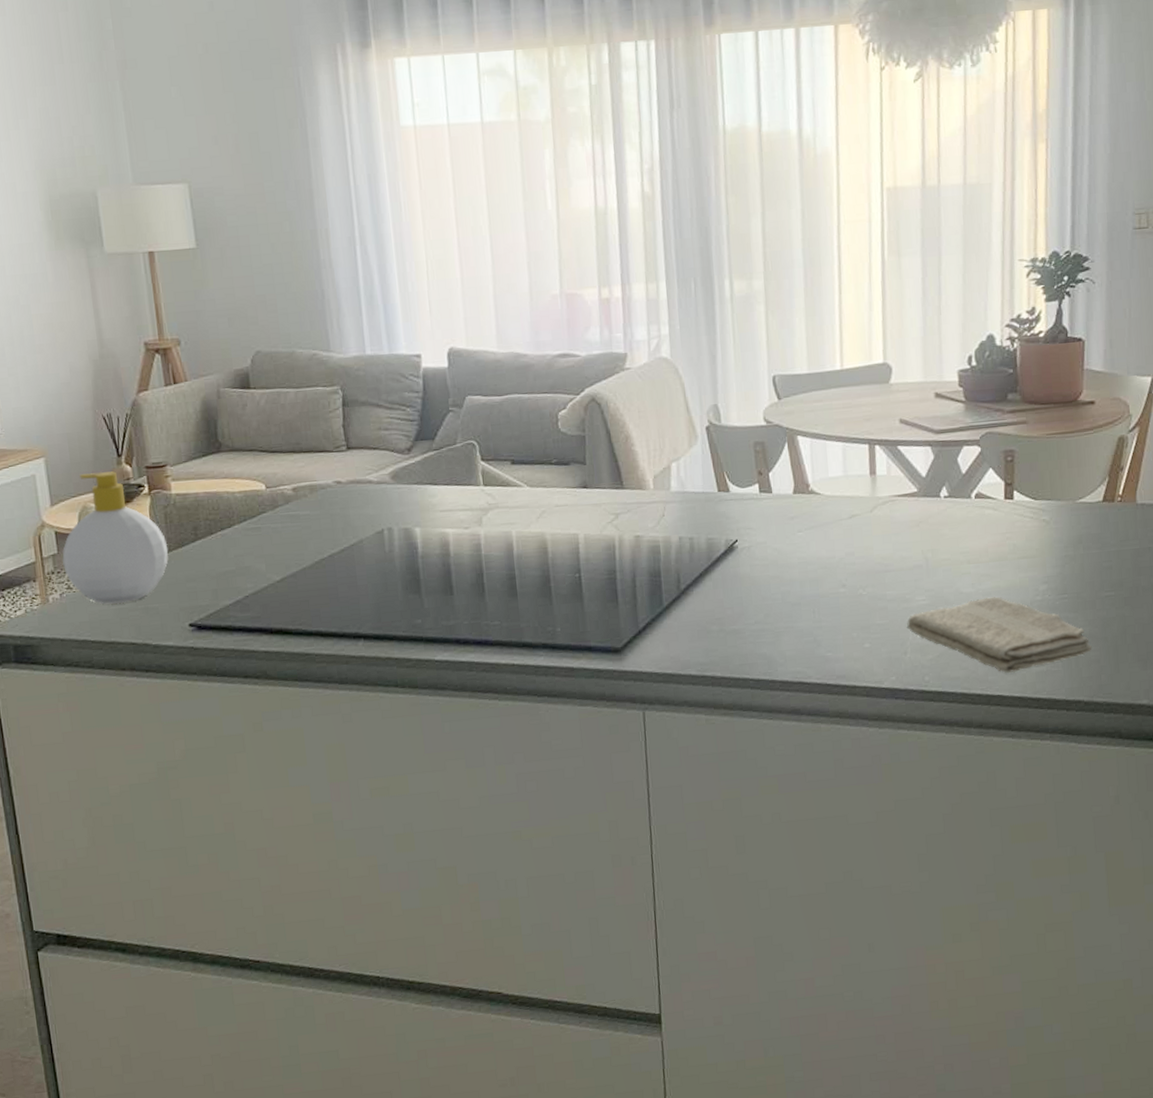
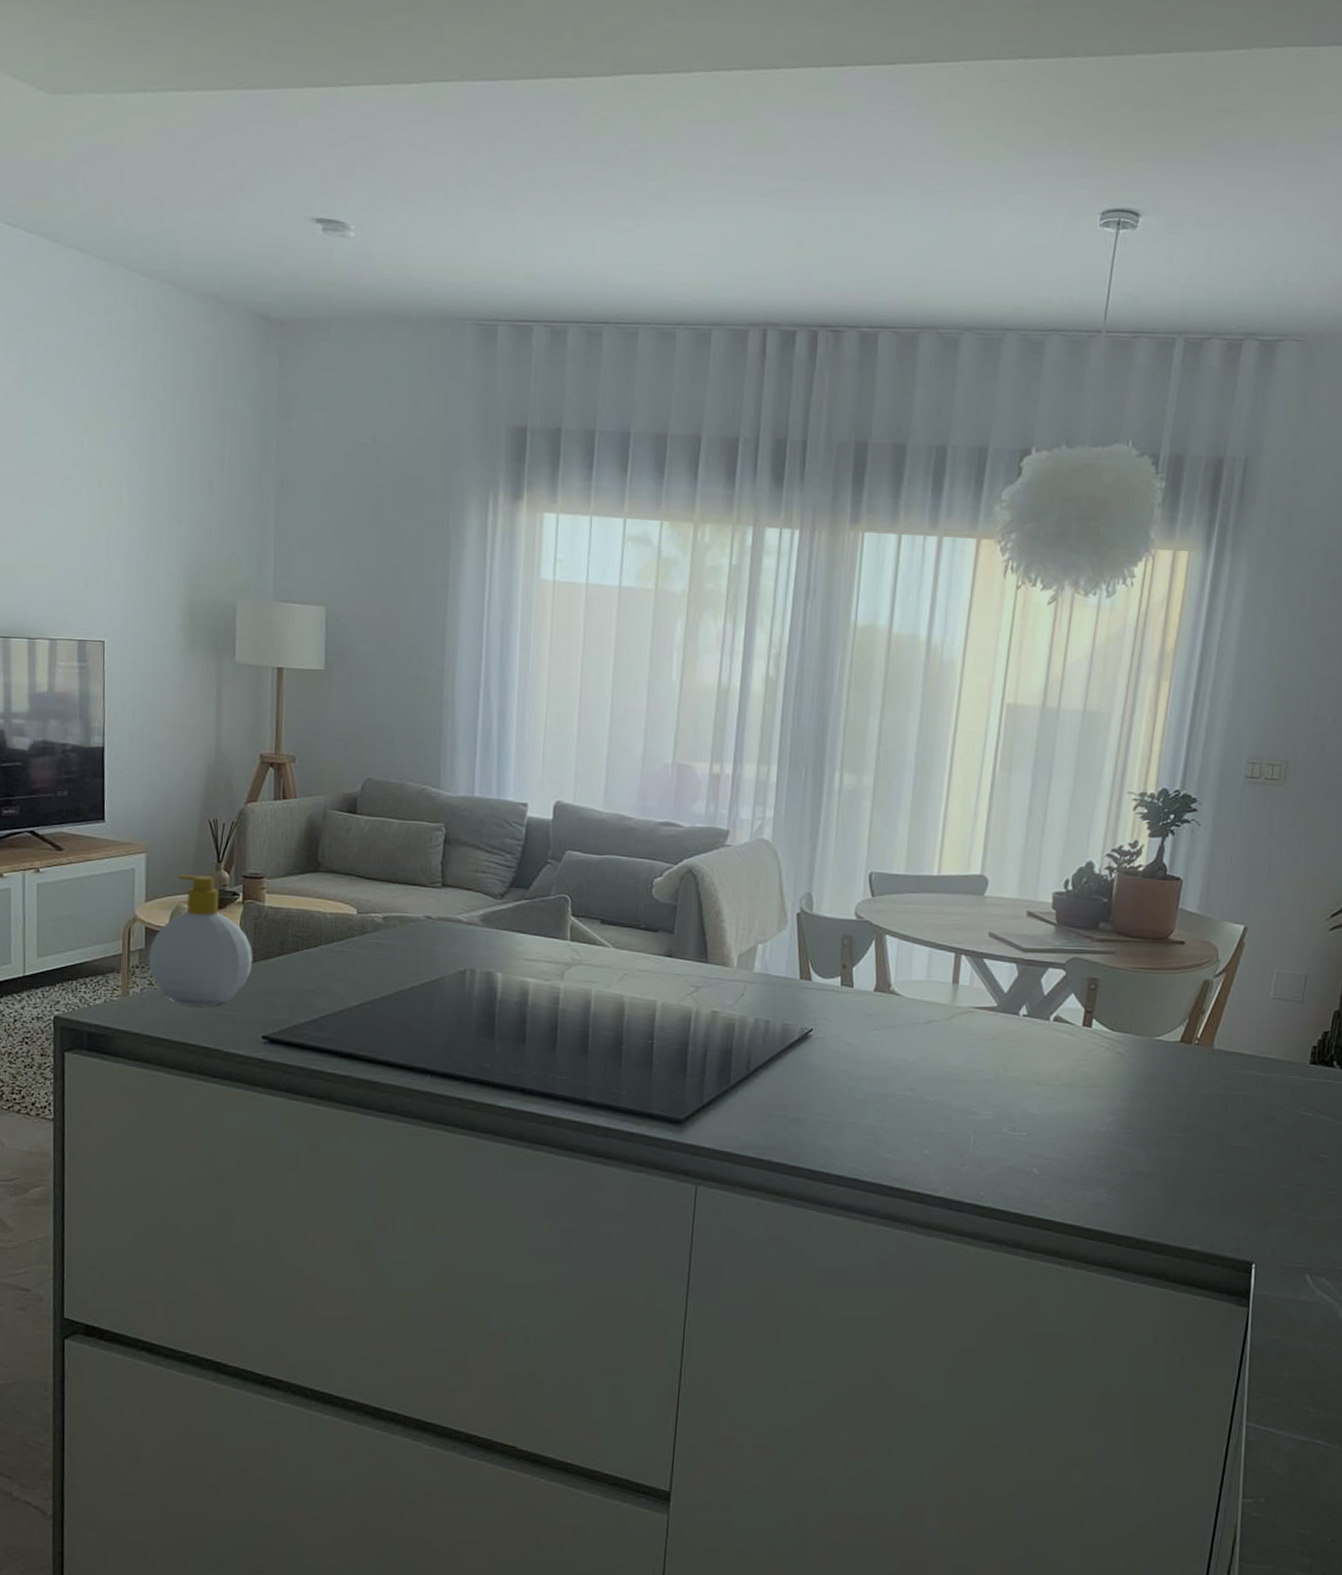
washcloth: present [906,596,1092,673] -> none [968,1121,1151,1199]

